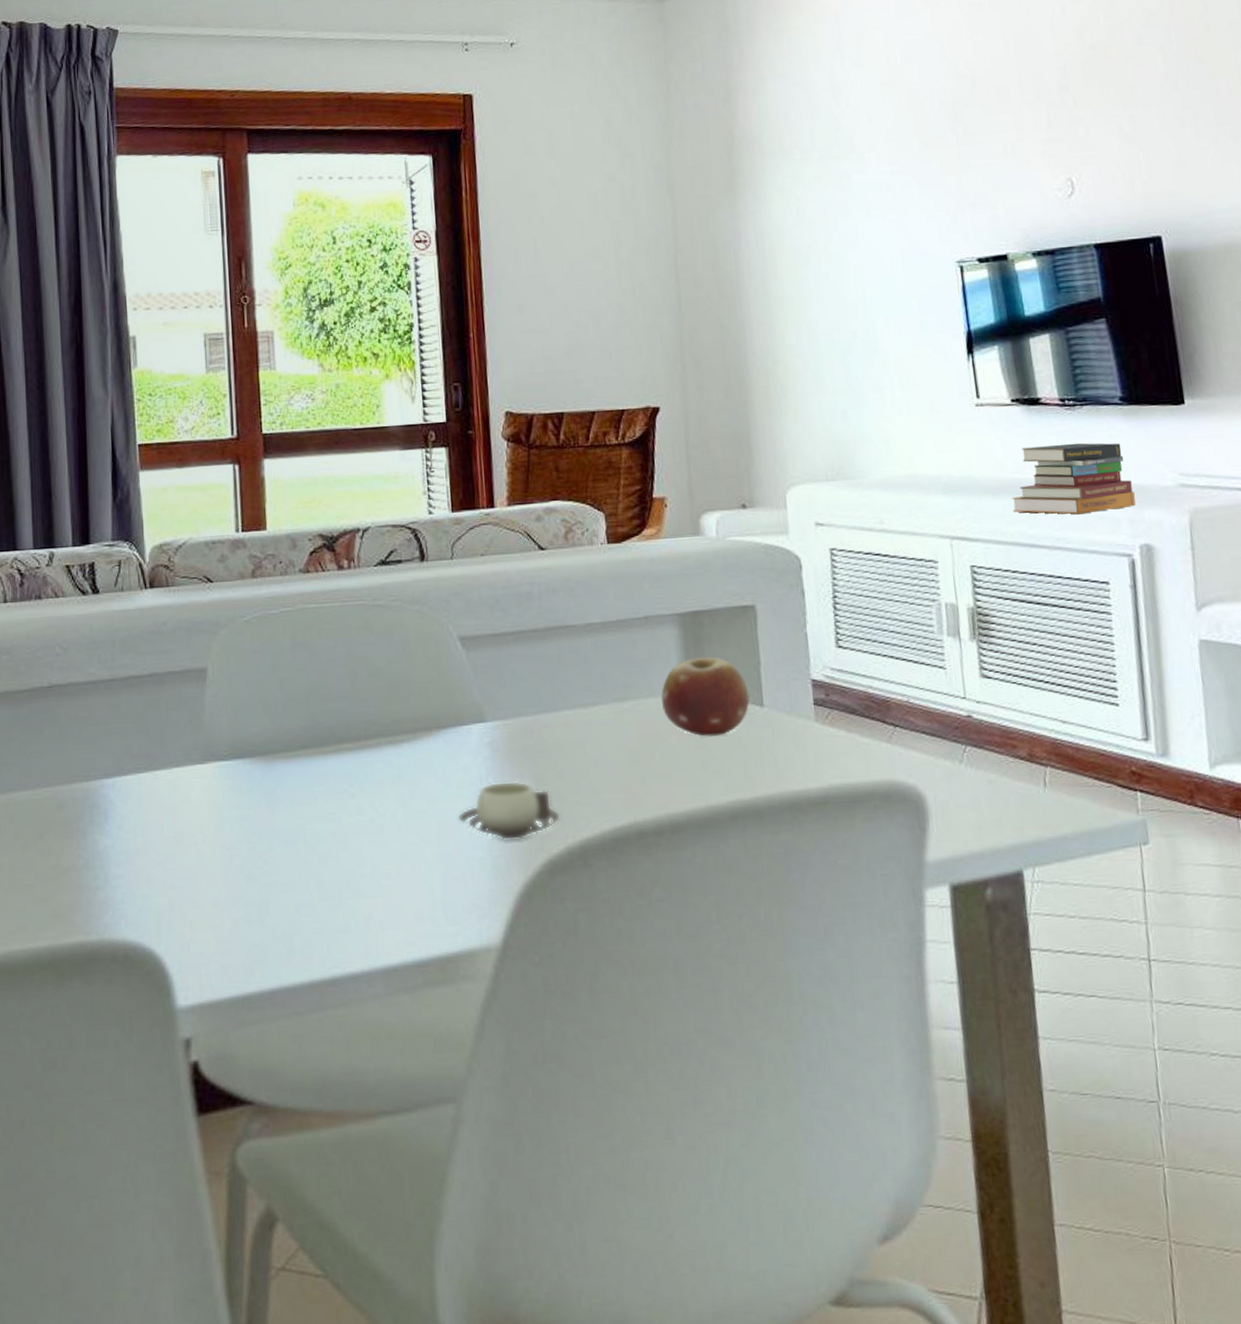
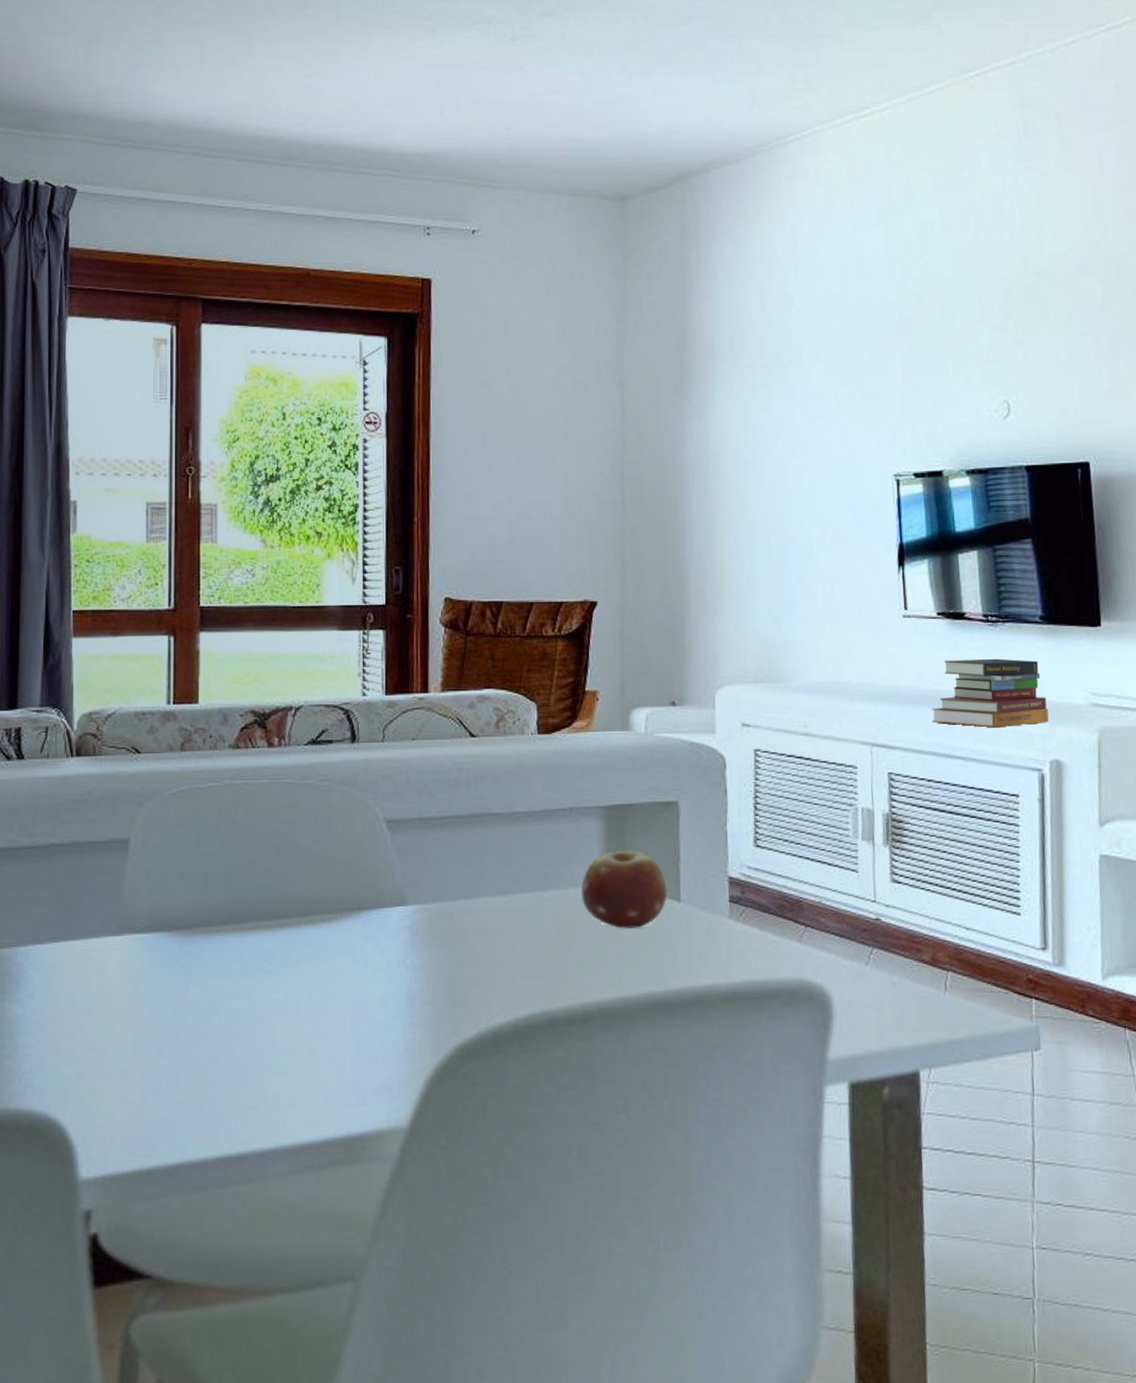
cup: present [458,780,561,841] -> none [374,964,475,1024]

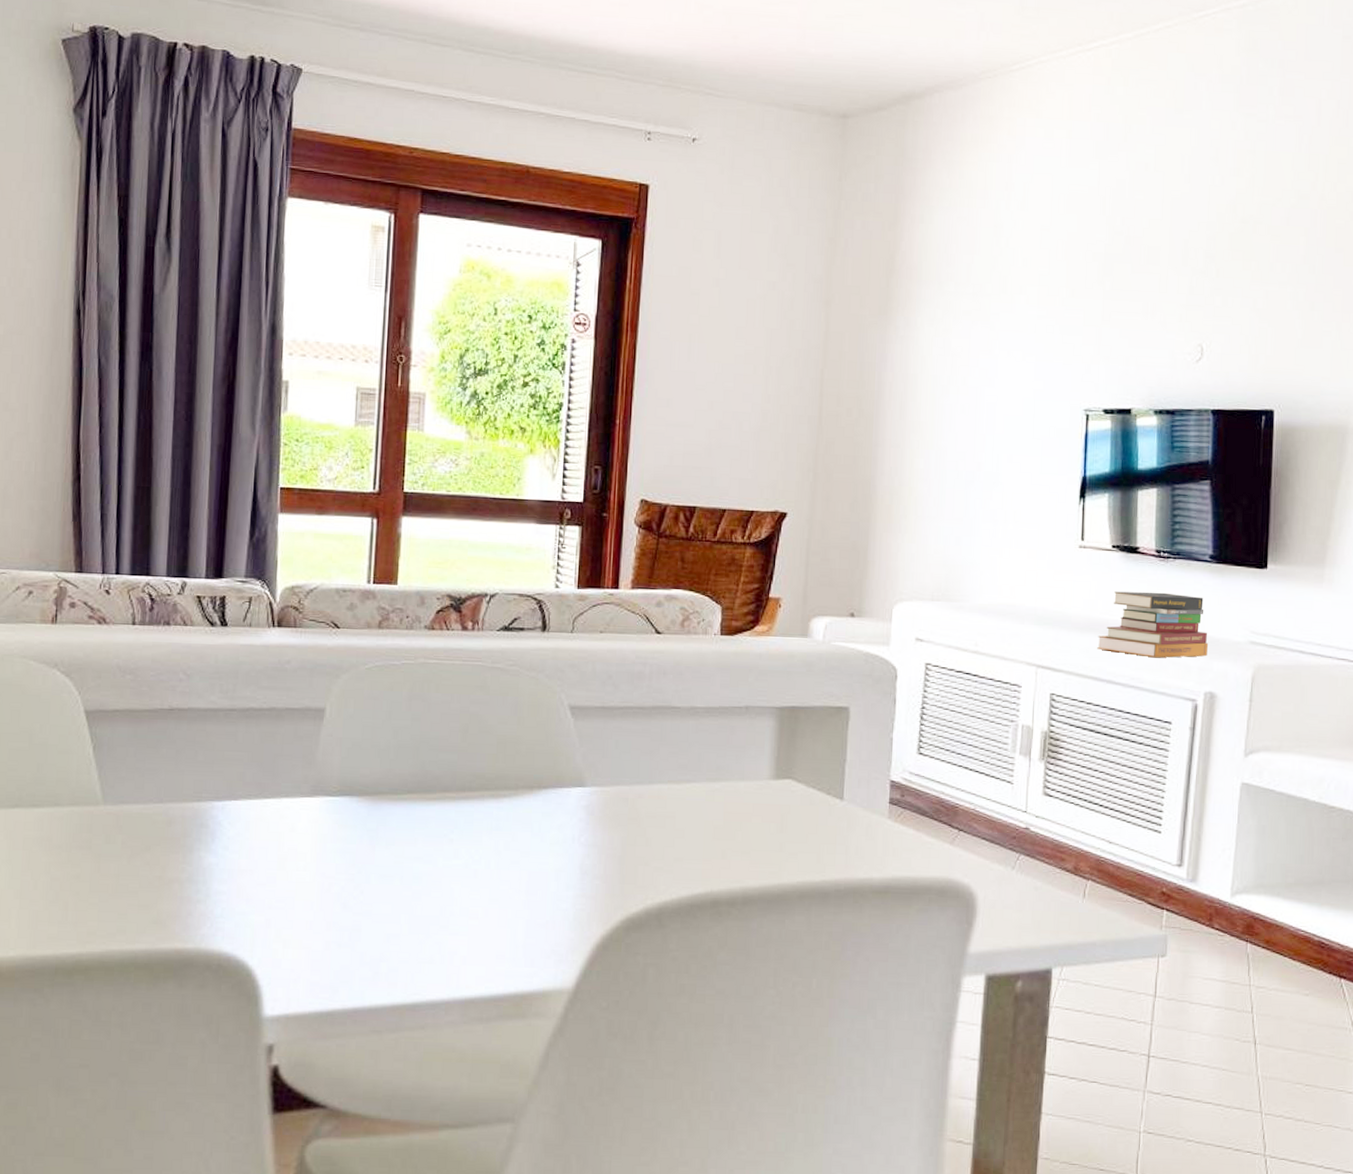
fruit: present [580,851,667,929] -> none [750,749,832,822]

